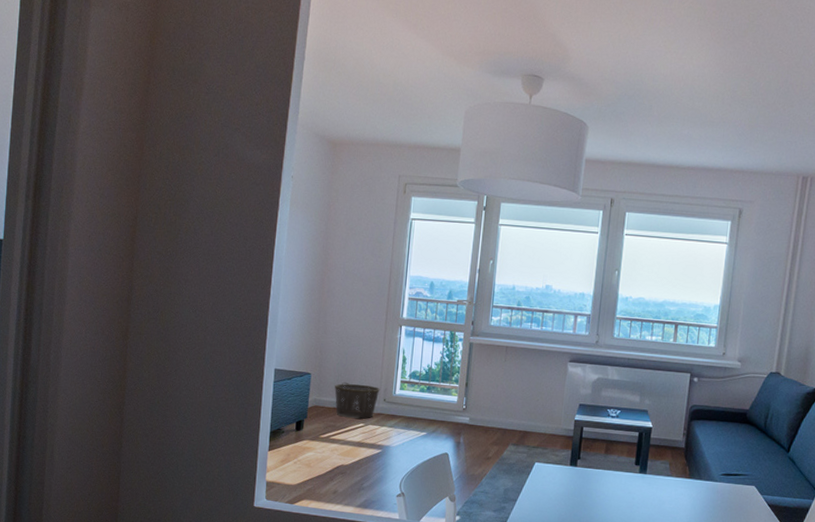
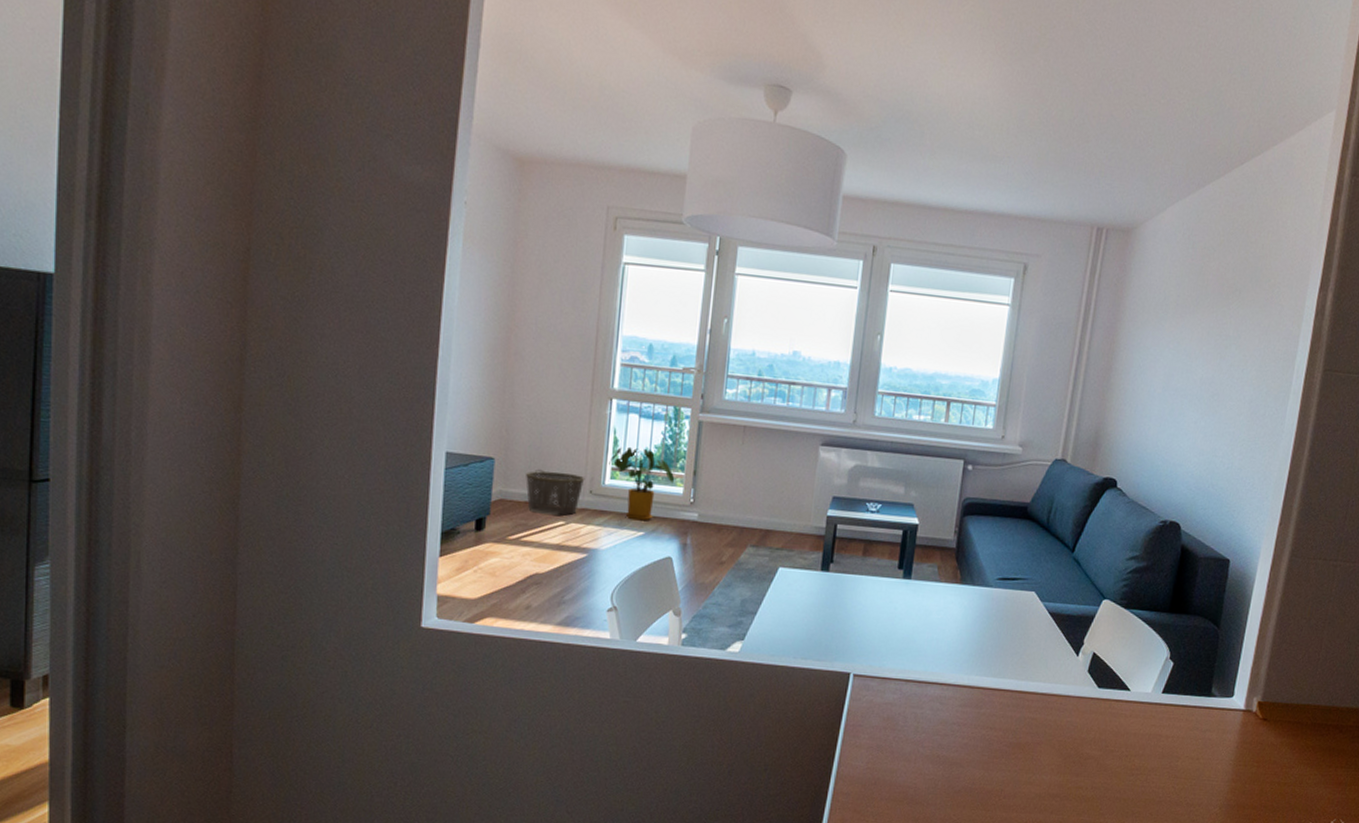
house plant: none [399,363,451,424] -> present [609,446,675,521]

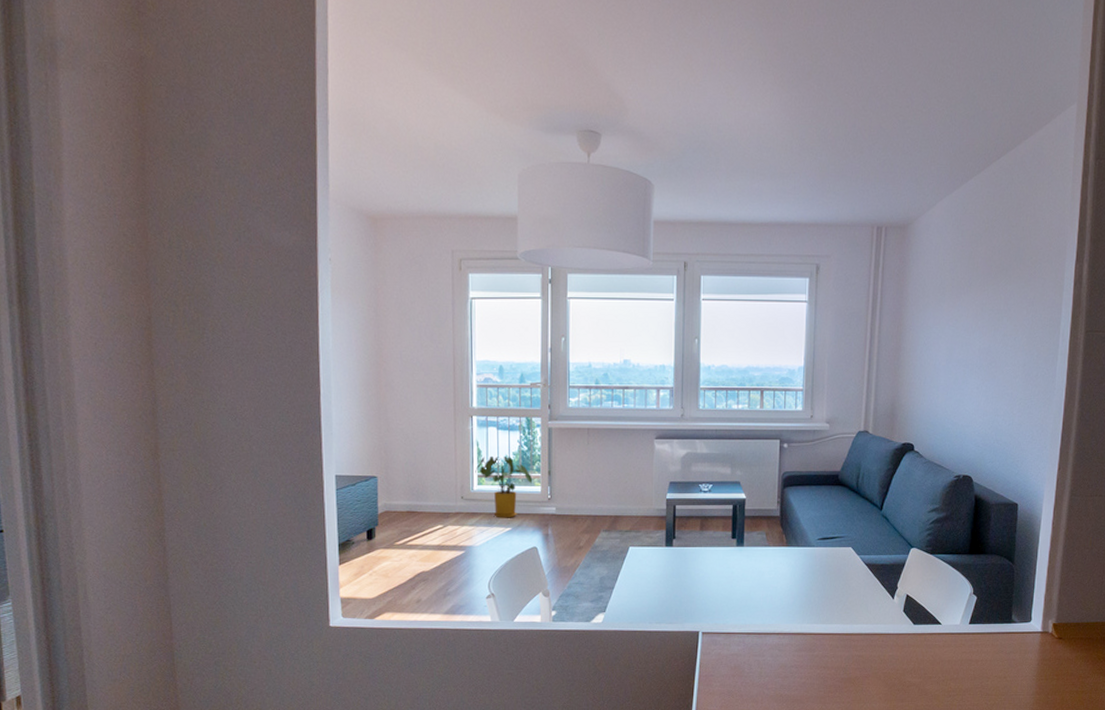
basket: present [526,468,585,516] -> none [406,482,456,520]

